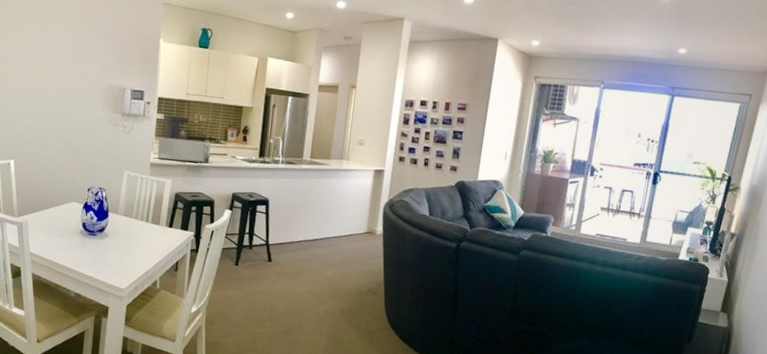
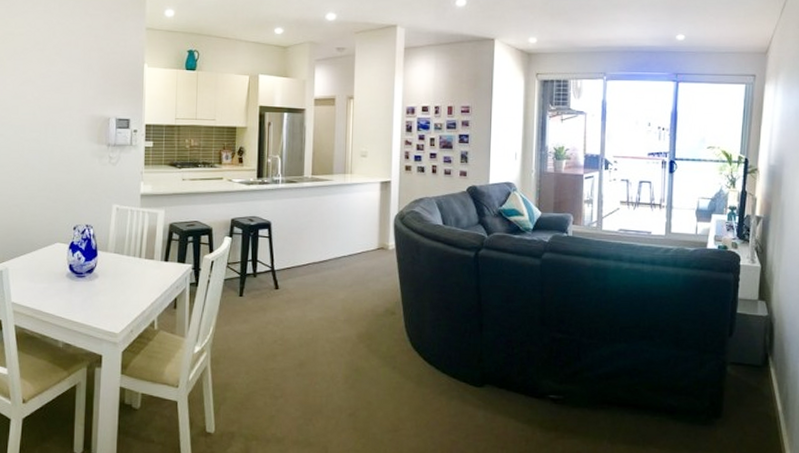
toaster: present [157,137,211,164] -> none [147,165,205,191]
coffee maker: present [164,115,191,140] -> none [154,142,182,168]

